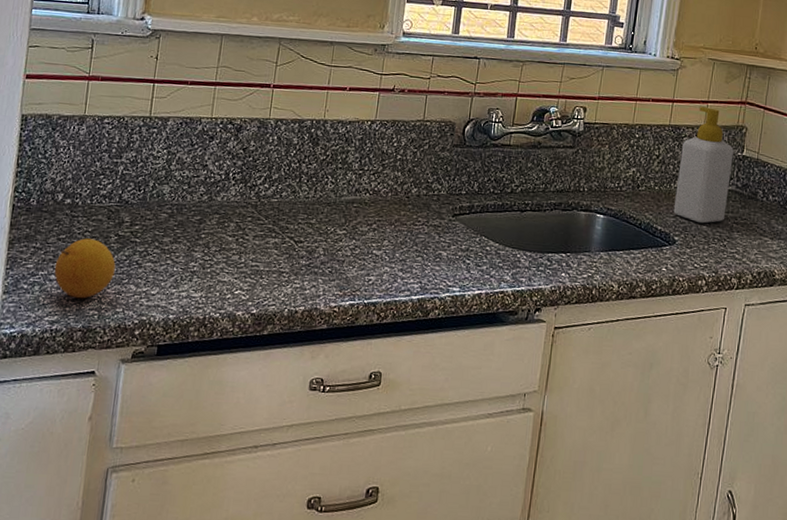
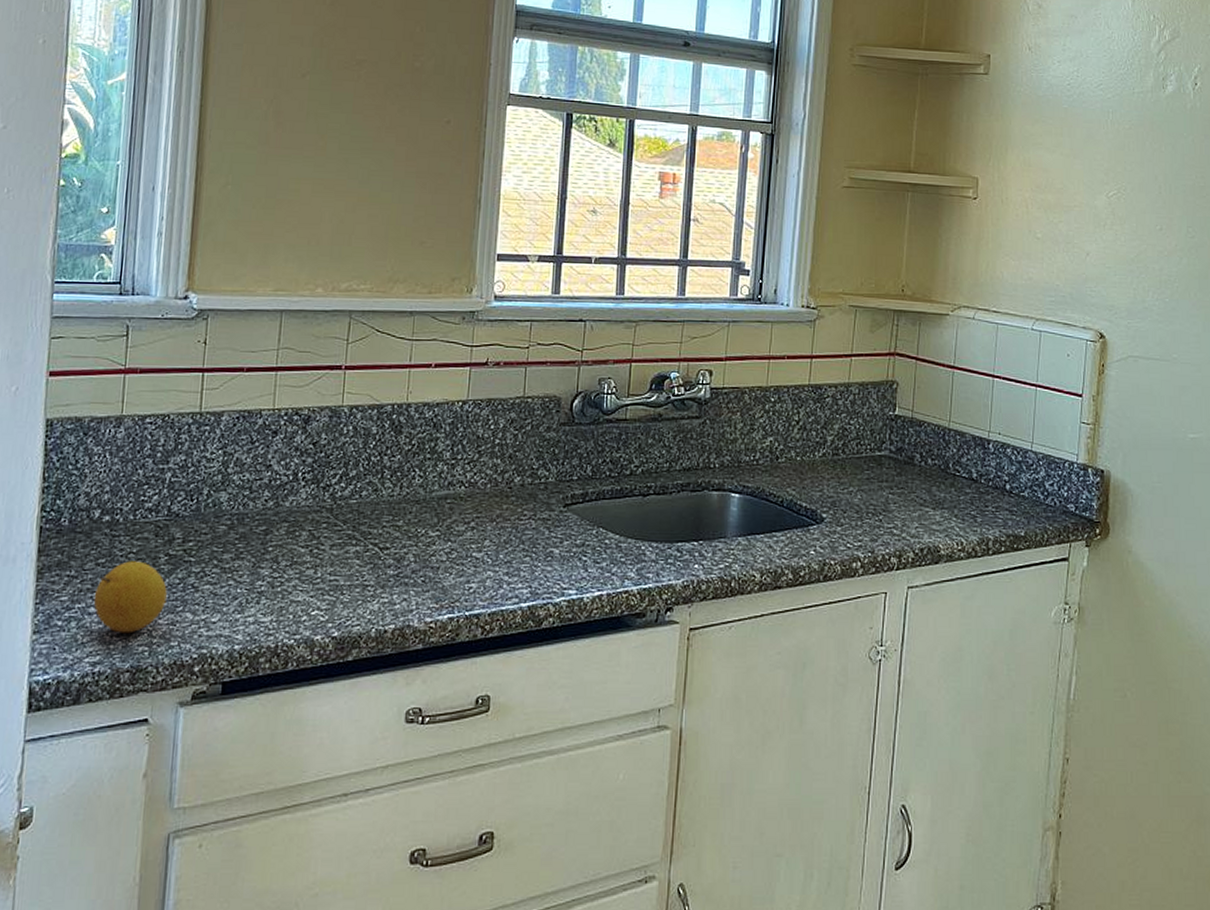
soap bottle: present [673,106,734,224] -> none [819,361,884,496]

